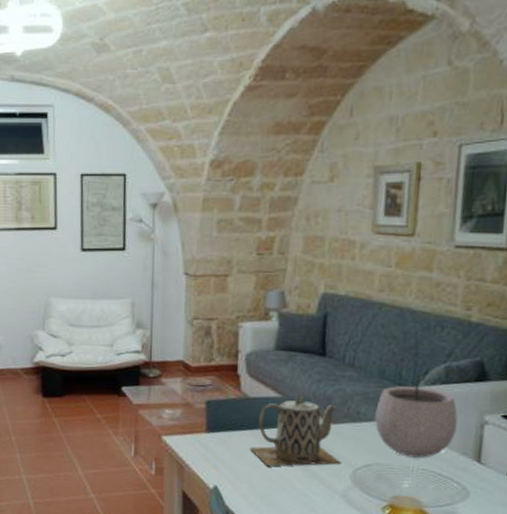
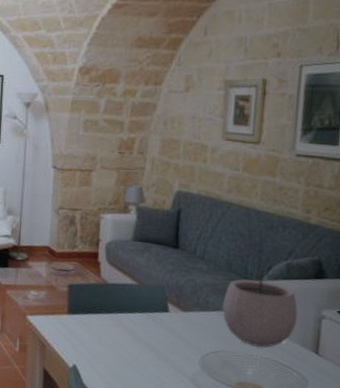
teapot: present [249,393,342,466] -> none [107,282,192,350]

